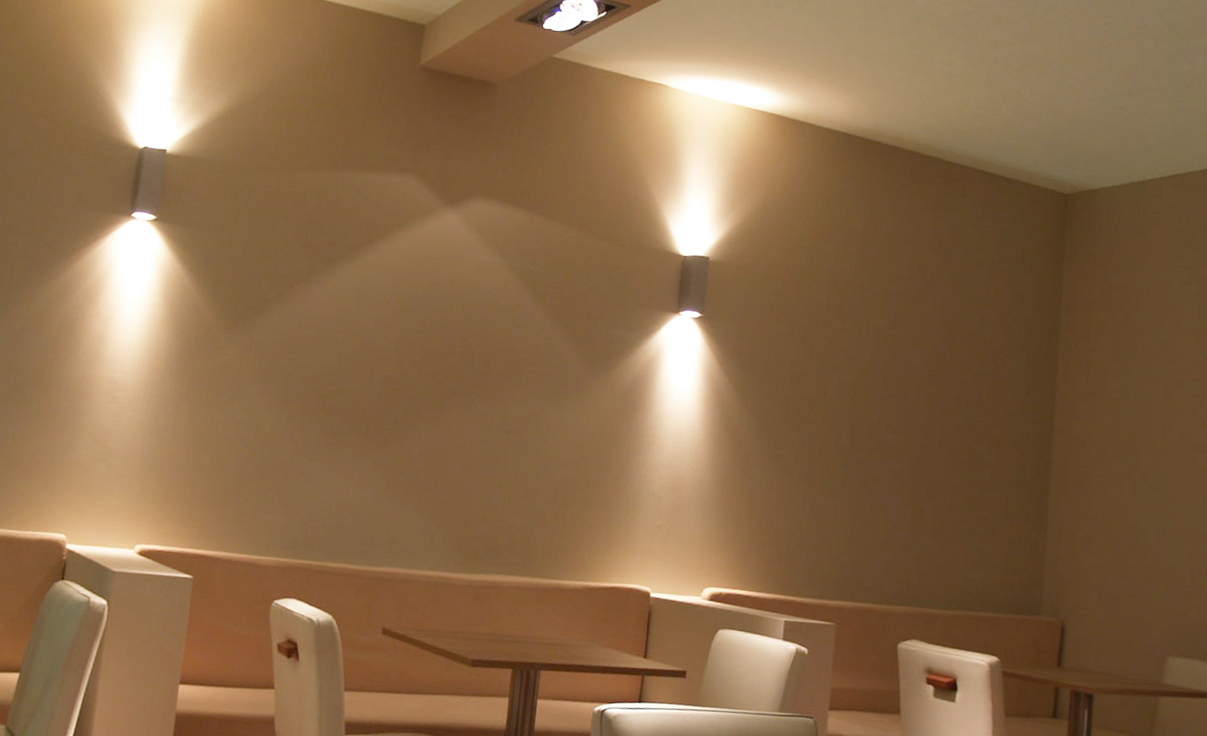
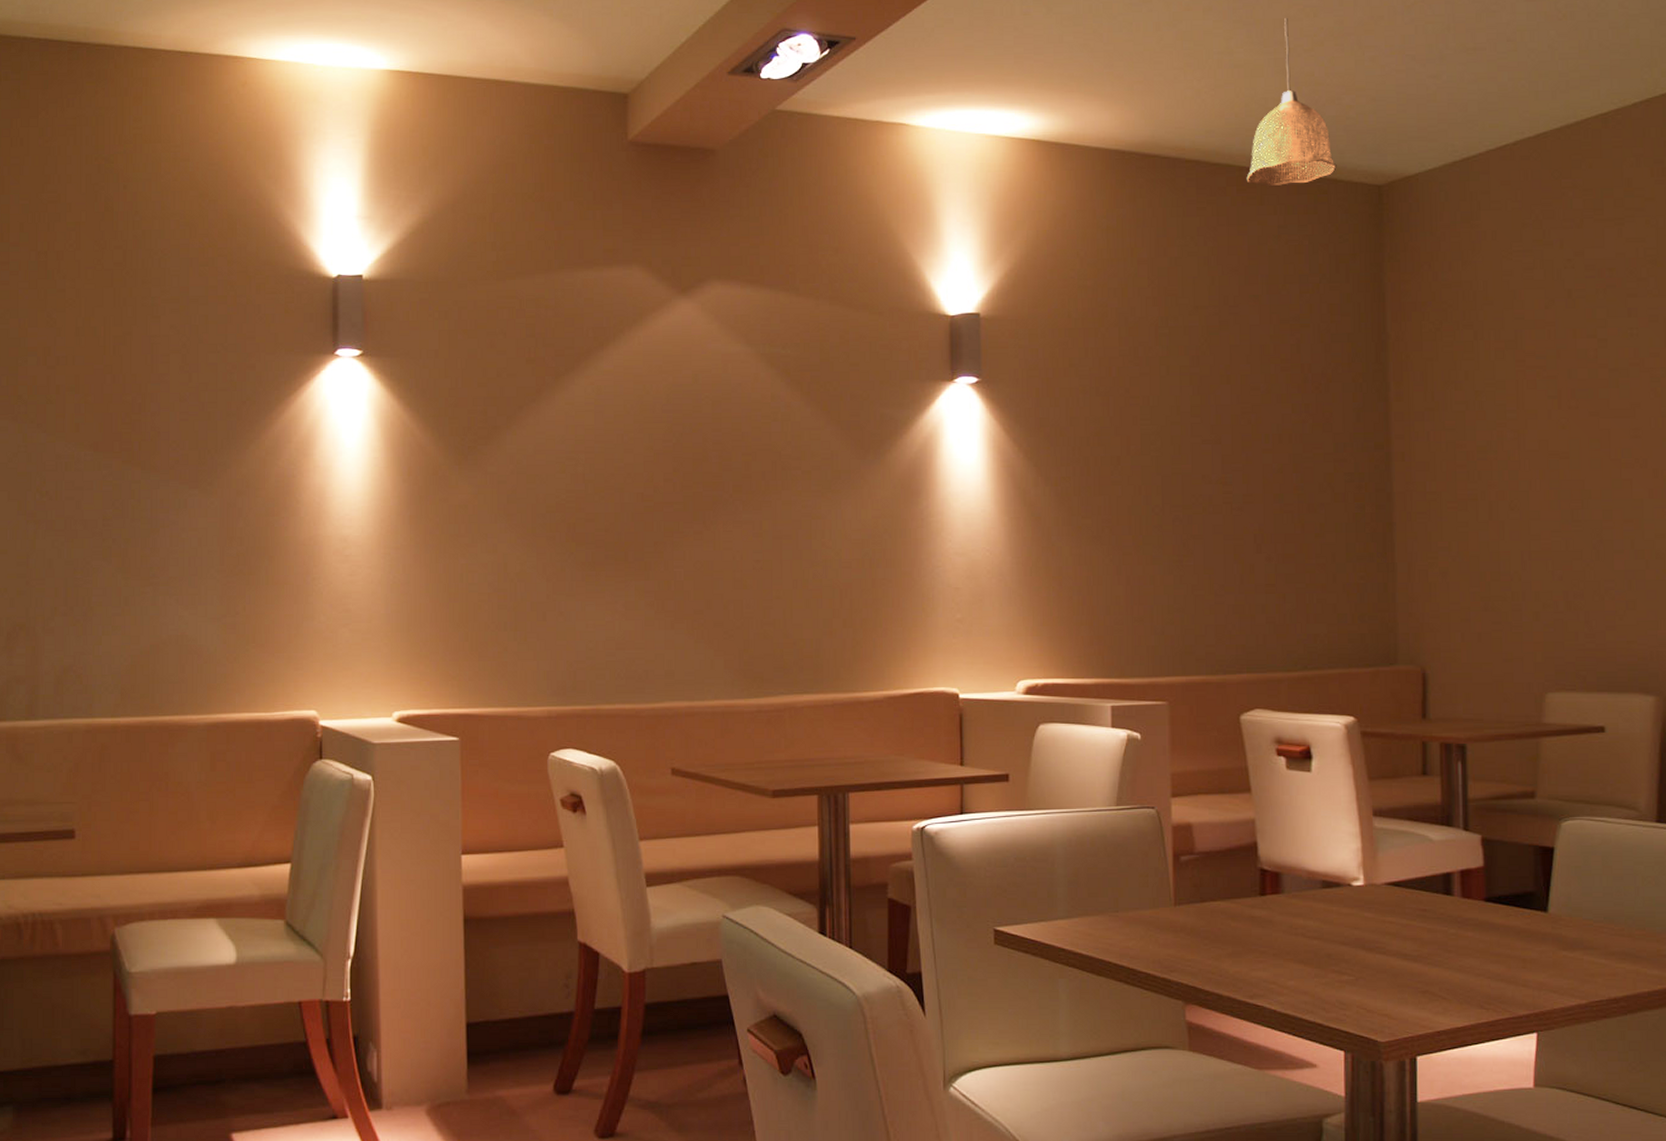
pendant lamp: none [953,40,1032,184] -> present [1246,17,1337,187]

